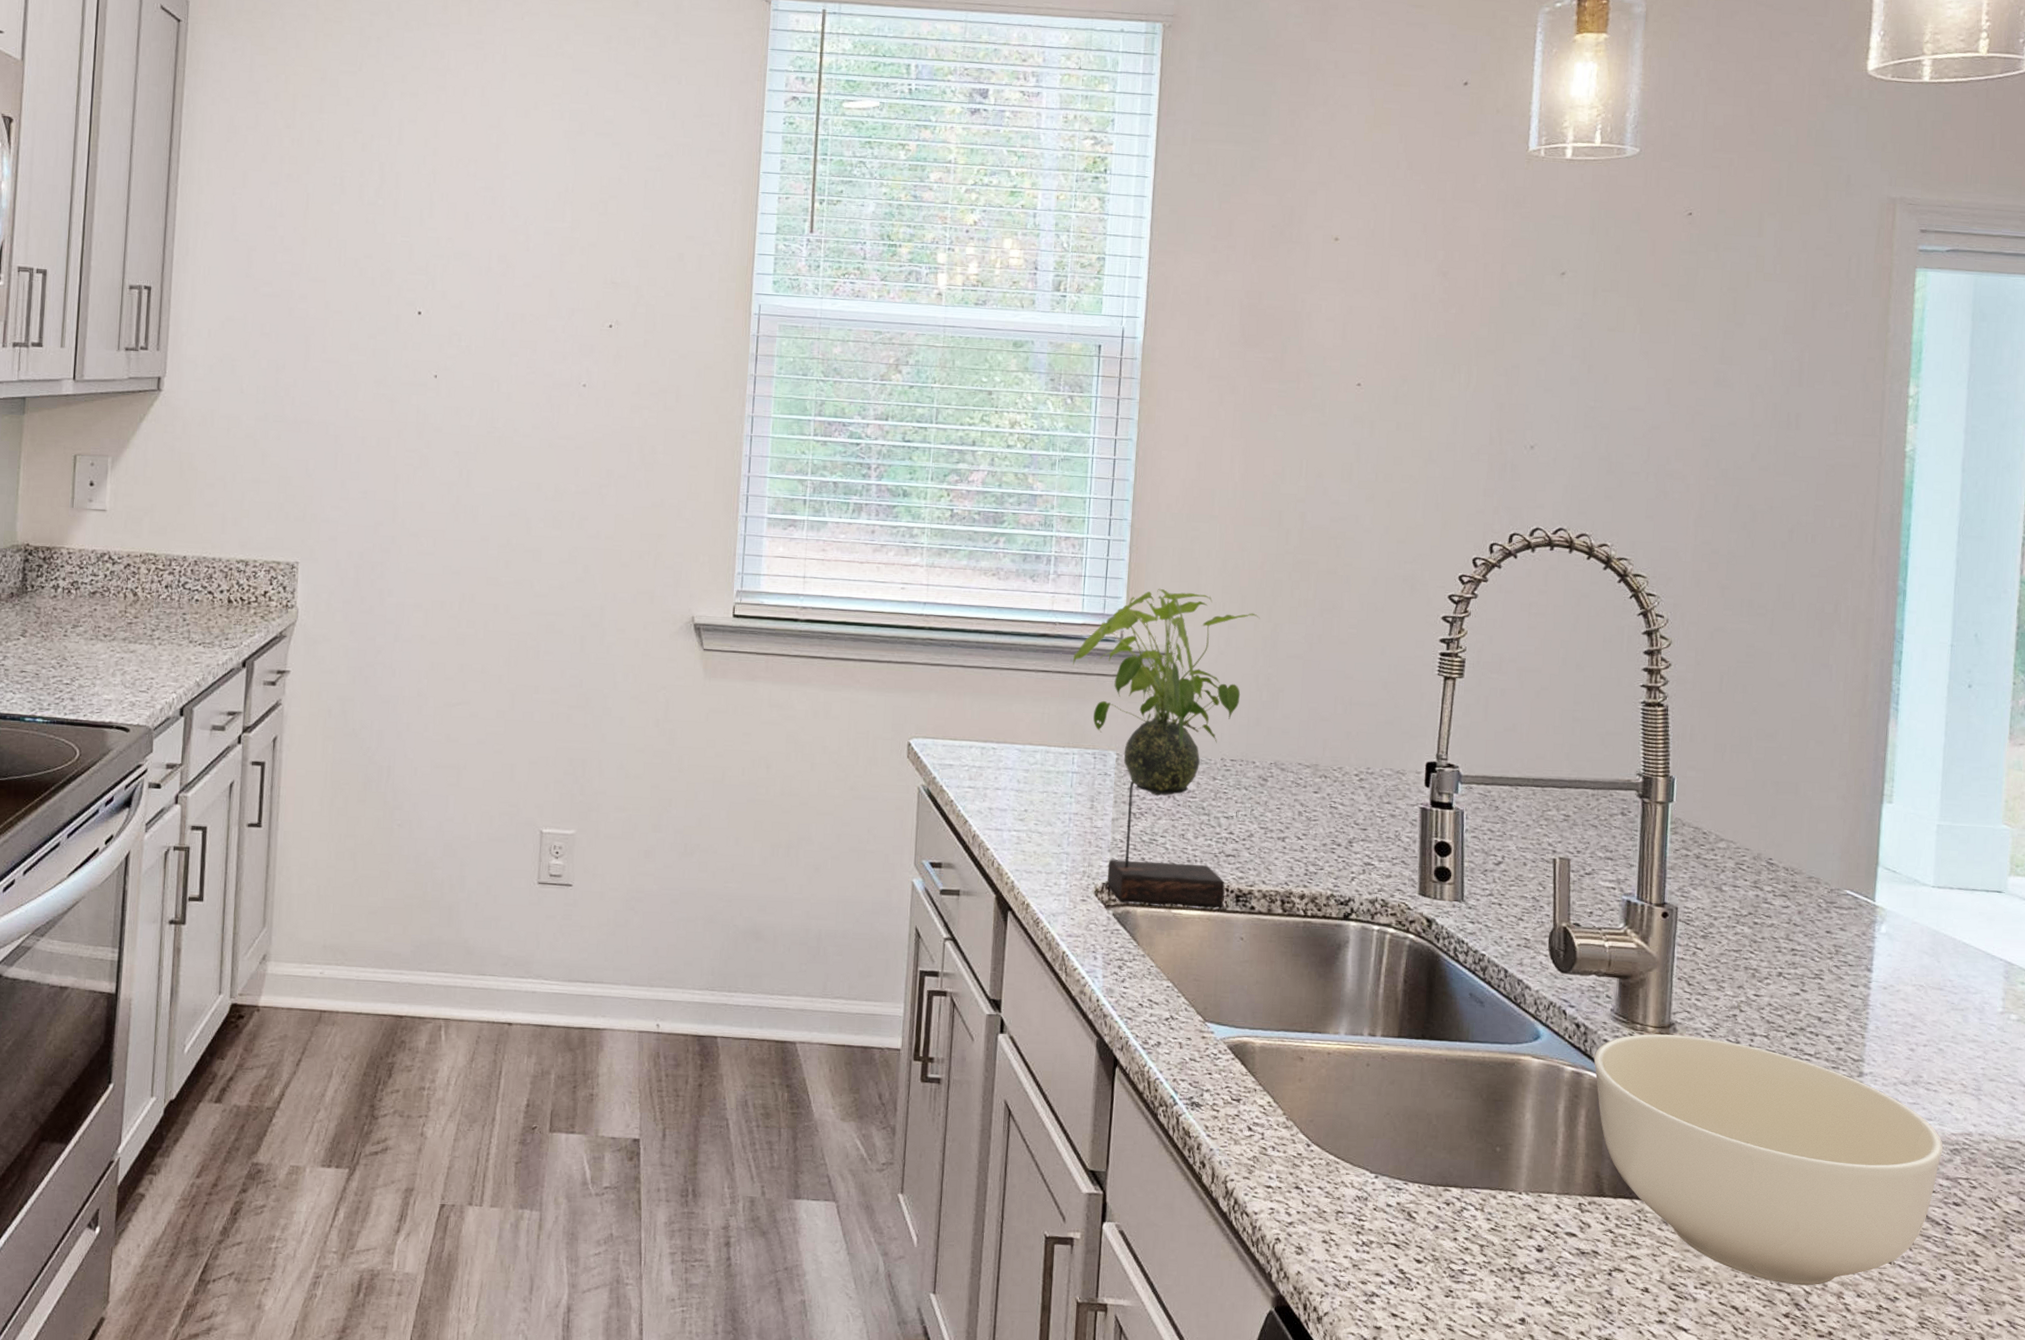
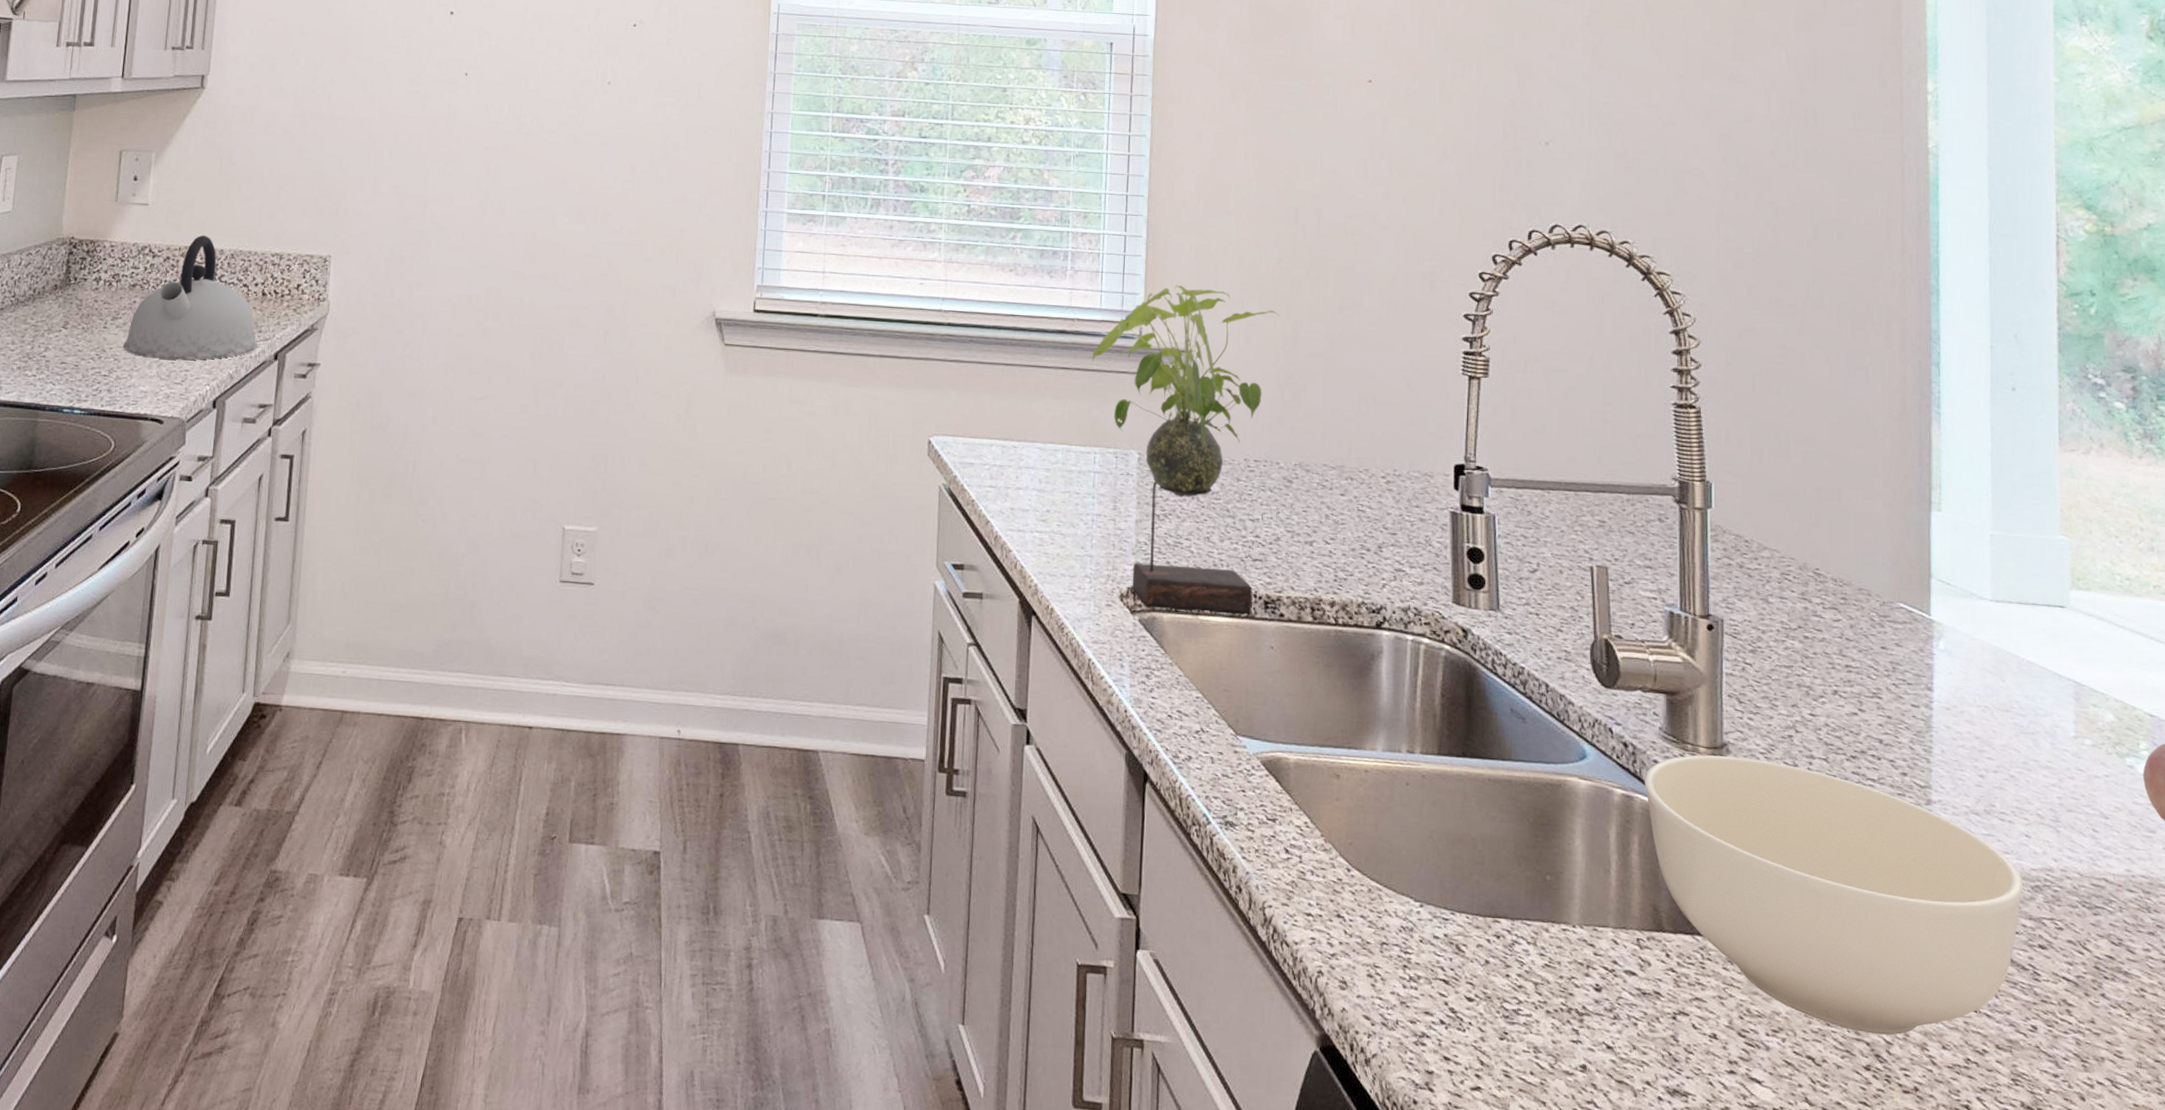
kettle: none [85,541,225,668] -> present [123,235,258,360]

